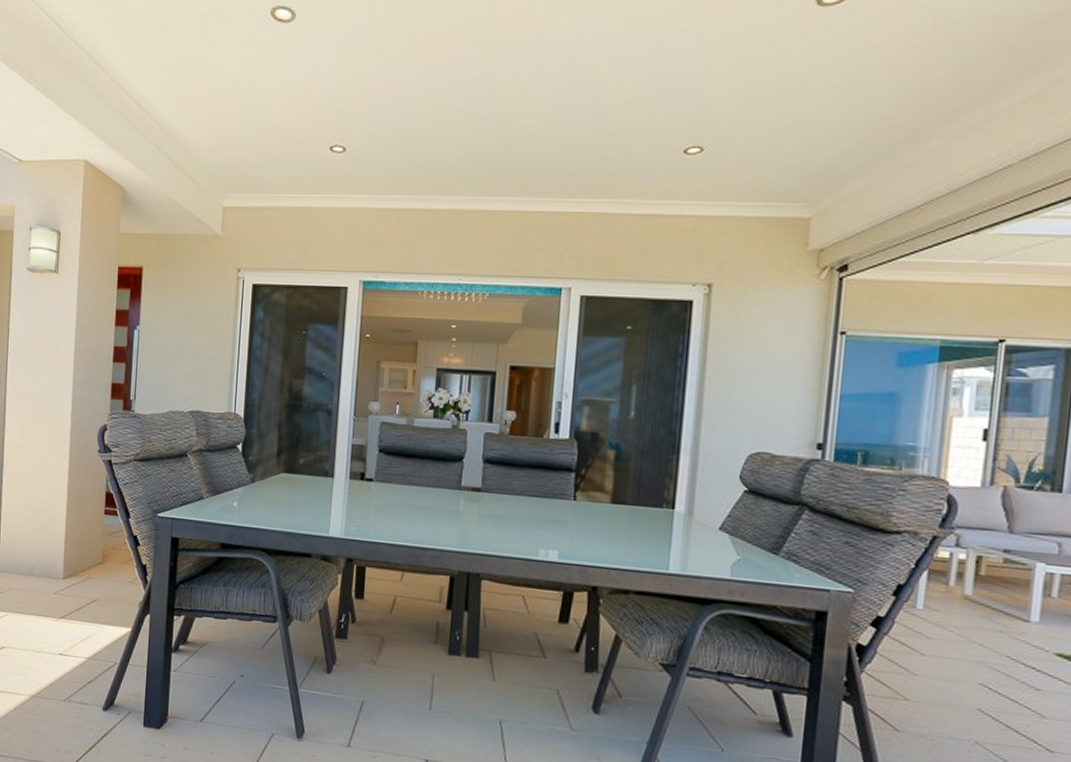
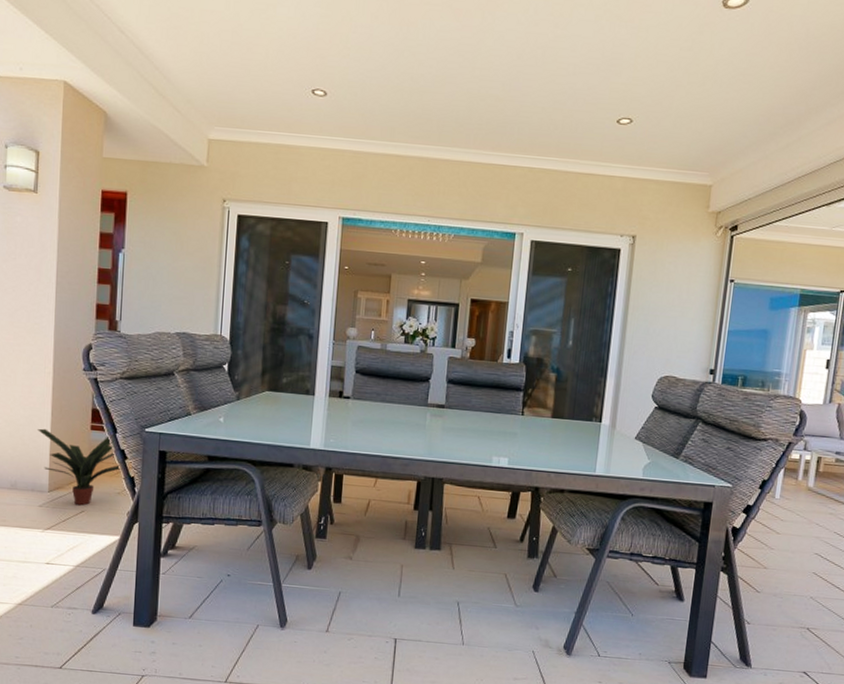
potted plant: none [54,512,135,595] -> present [38,428,122,506]

